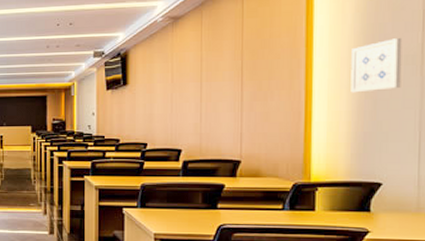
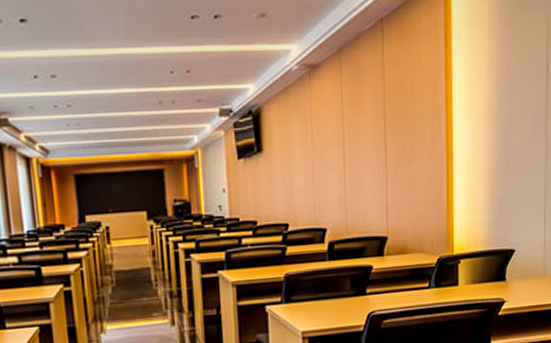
wall art: present [351,38,403,93] -> none [487,93,530,154]

